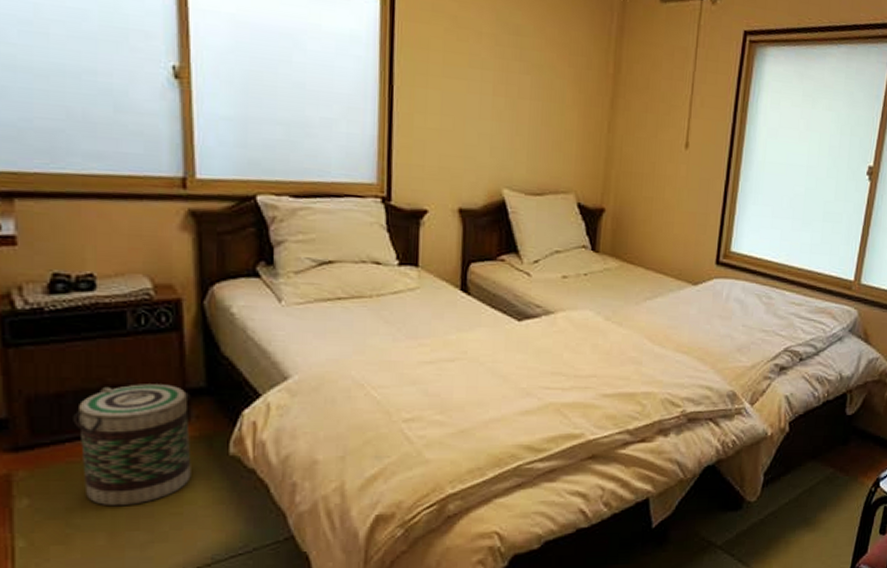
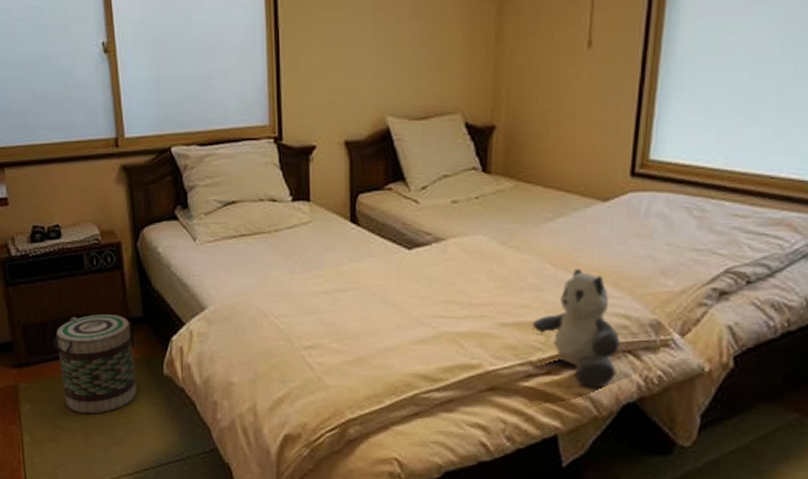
teddy bear: none [630,345,704,451] -> present [532,269,621,386]

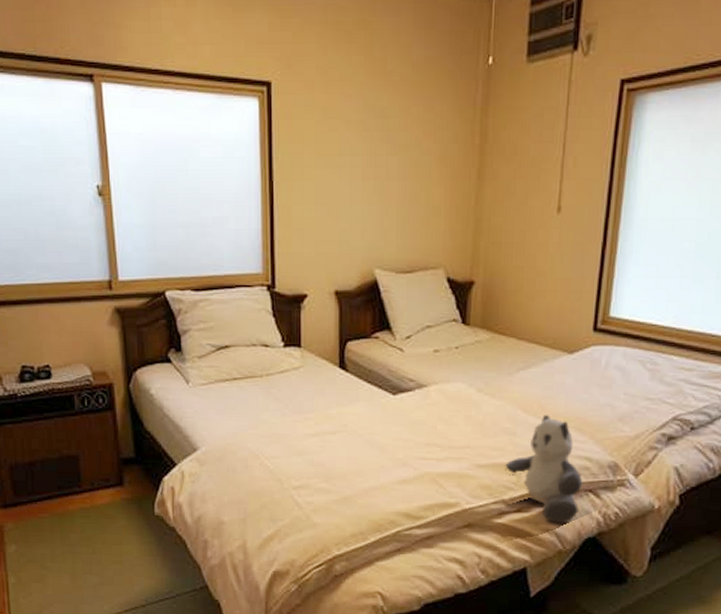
basket: present [53,314,137,415] -> none [41,454,127,554]

